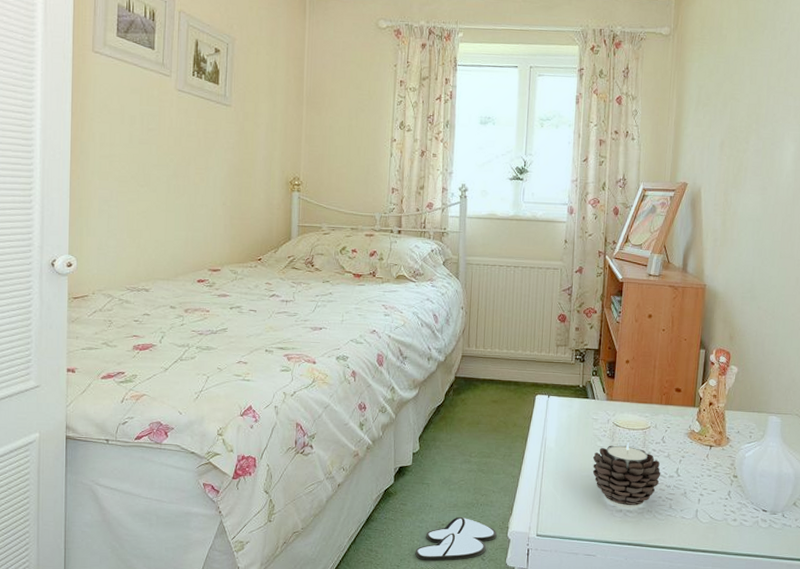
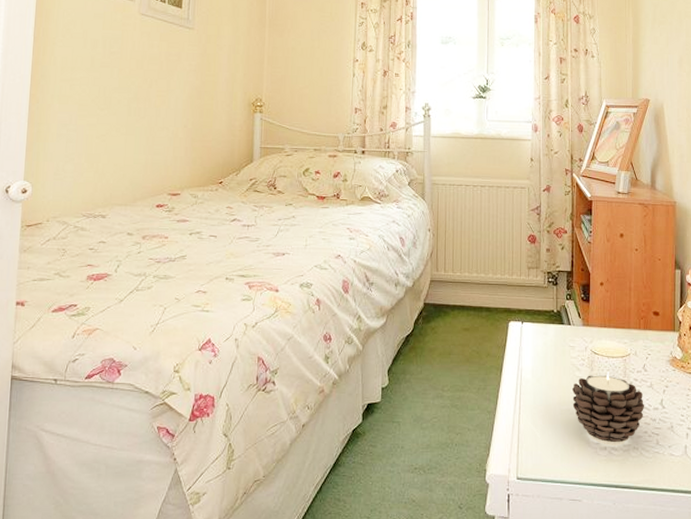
slippers: present [415,516,497,561] -> none [386,459,474,510]

